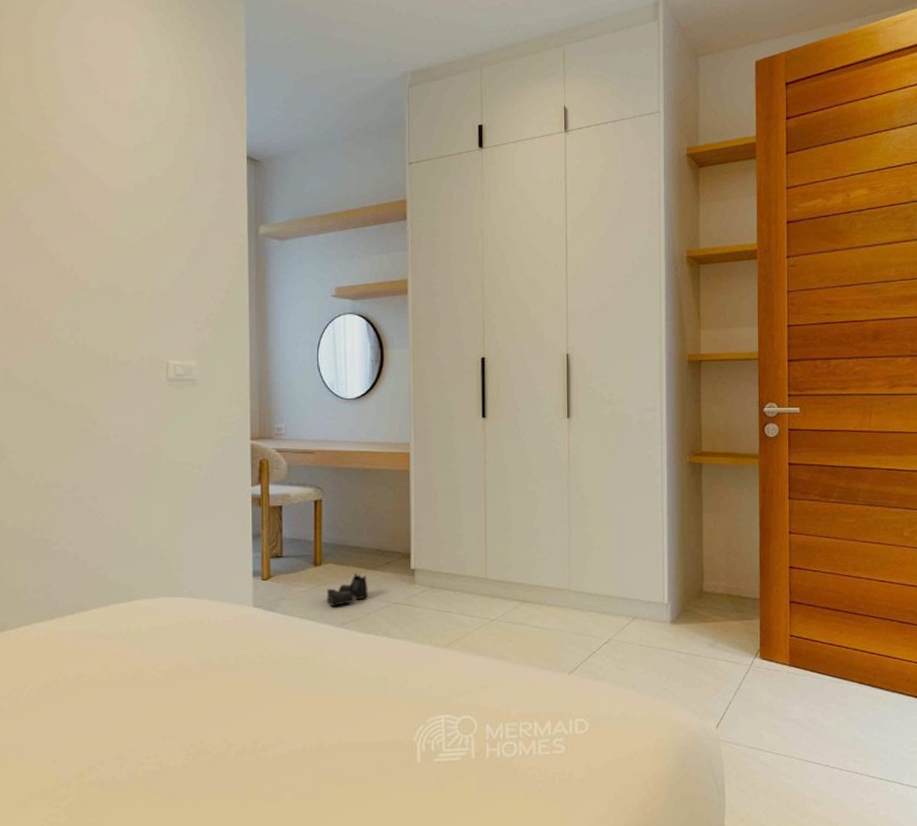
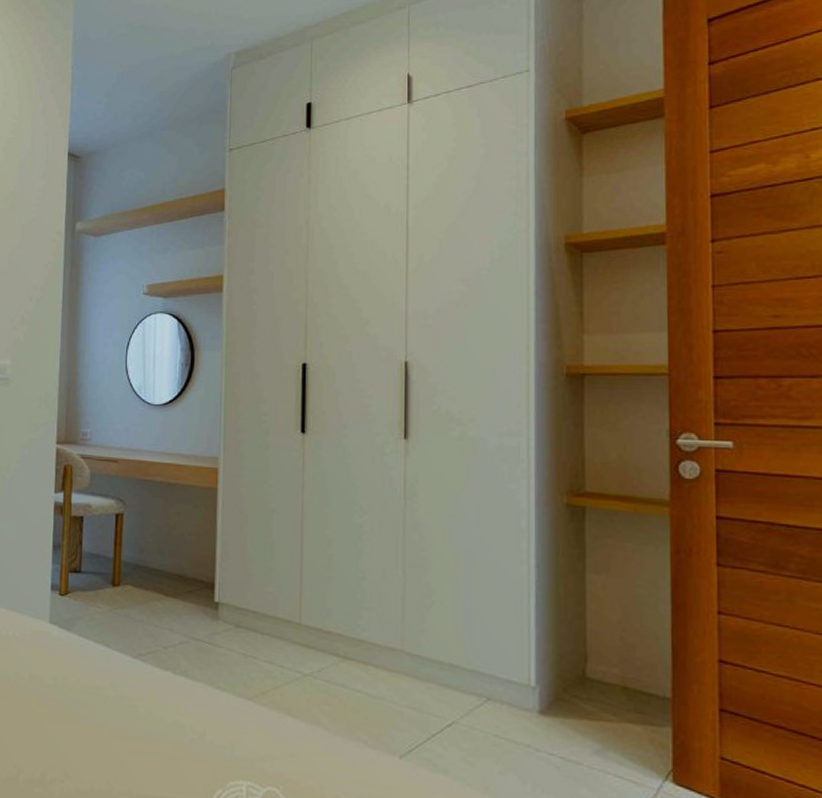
boots: present [327,572,368,606] -> none [123,598,167,634]

